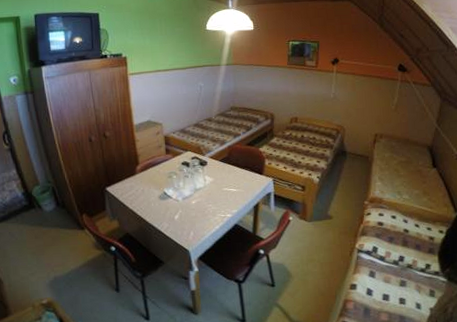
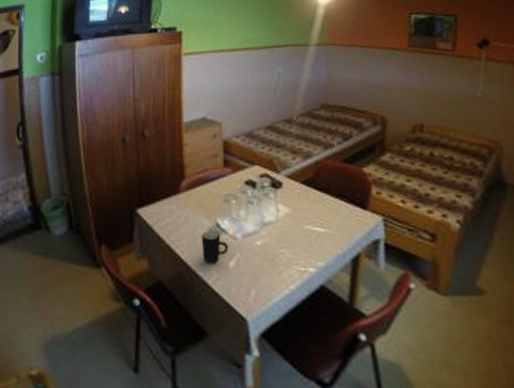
mug: none [154,197,174,219] -> present [201,230,228,264]

